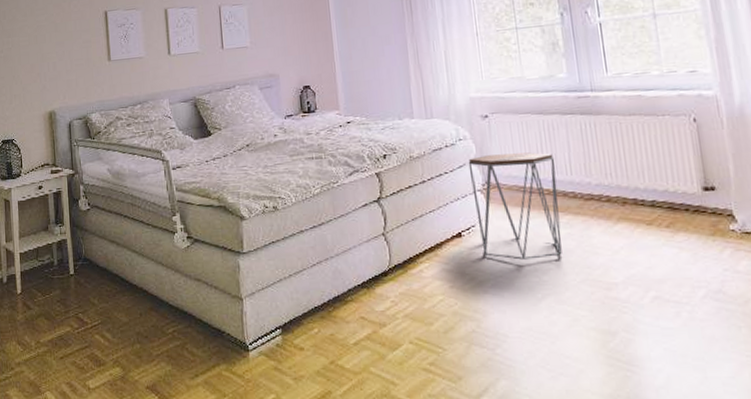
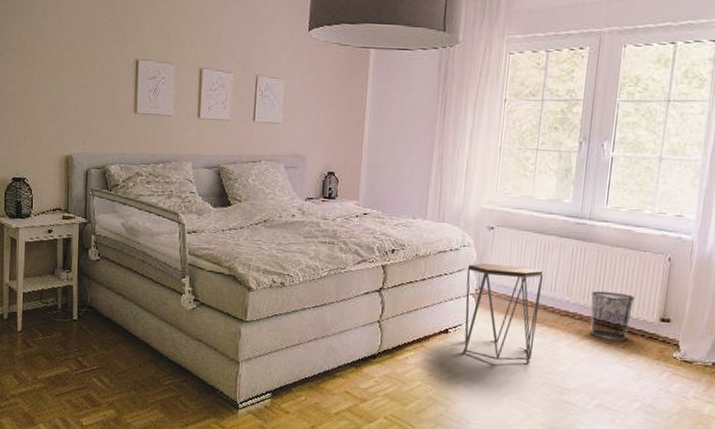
waste bin: none [614,165,669,220] -> present [590,291,635,341]

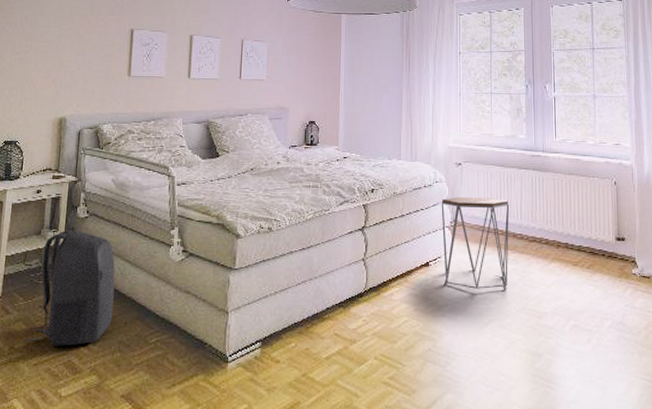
backpack: none [44,268,128,381] -> present [22,226,115,346]
waste bin: present [590,291,635,341] -> none [554,216,592,262]

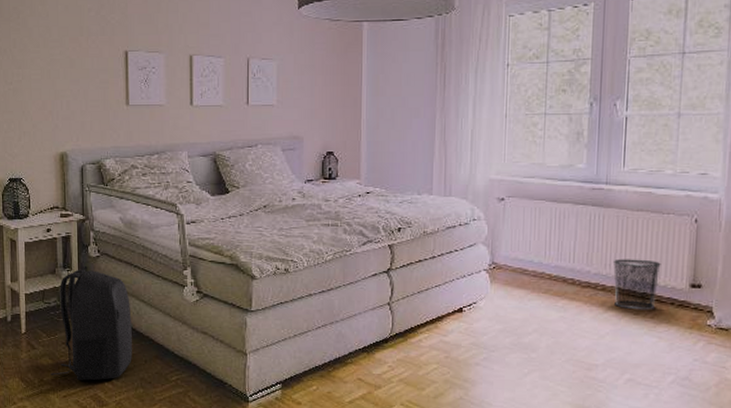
side table: present [441,197,510,289] -> none [478,237,561,338]
waste bin: none [554,216,592,262] -> present [614,259,661,310]

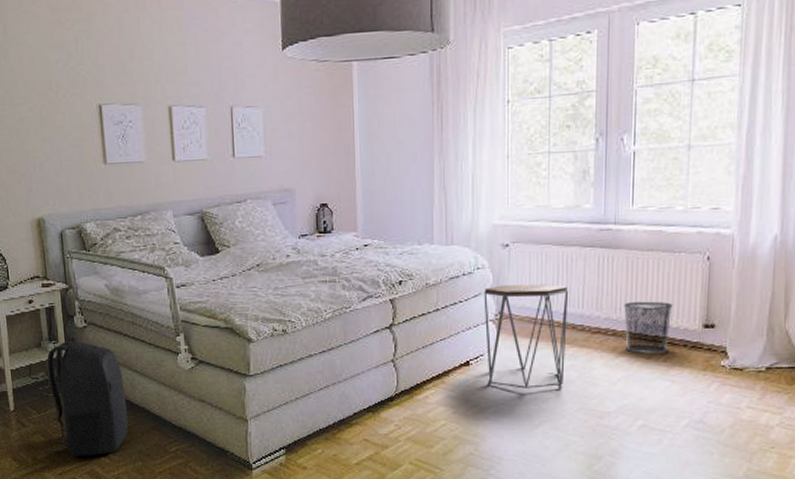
side table: none [478,237,561,338] -> present [484,284,569,389]

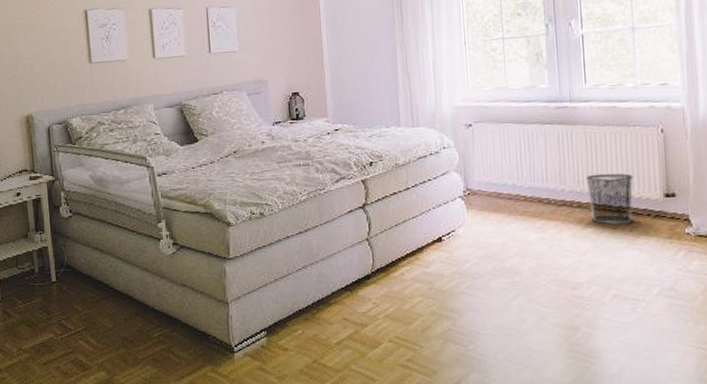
backpack: present [43,337,128,456] -> none [28,227,112,346]
side table: present [484,284,569,389] -> none [451,160,535,263]

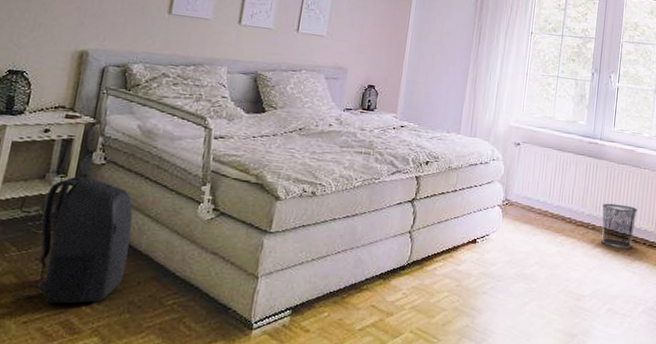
backpack: none [28,227,112,346] -> present [11,172,133,304]

